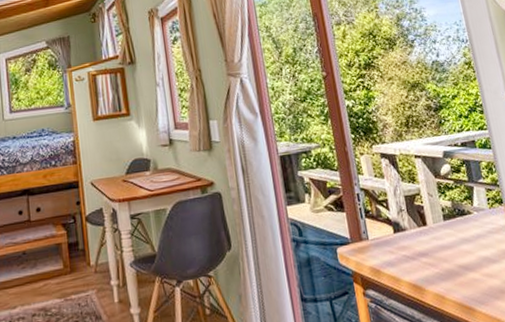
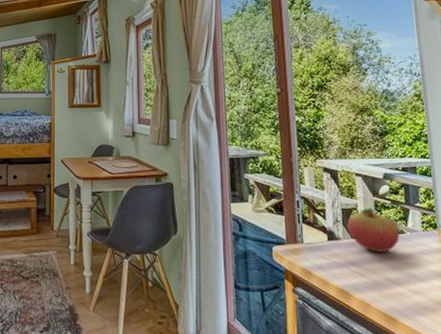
fruit: none [412,190,467,239] -> present [347,208,400,252]

